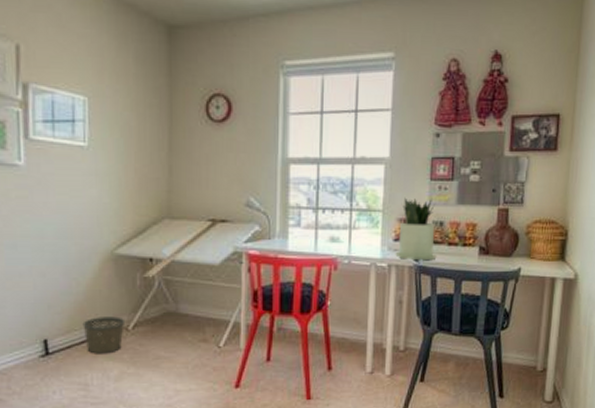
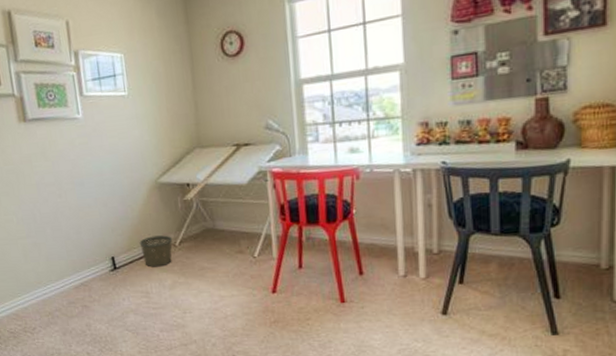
planter: present [395,197,437,261] -> none [419,98,466,163]

